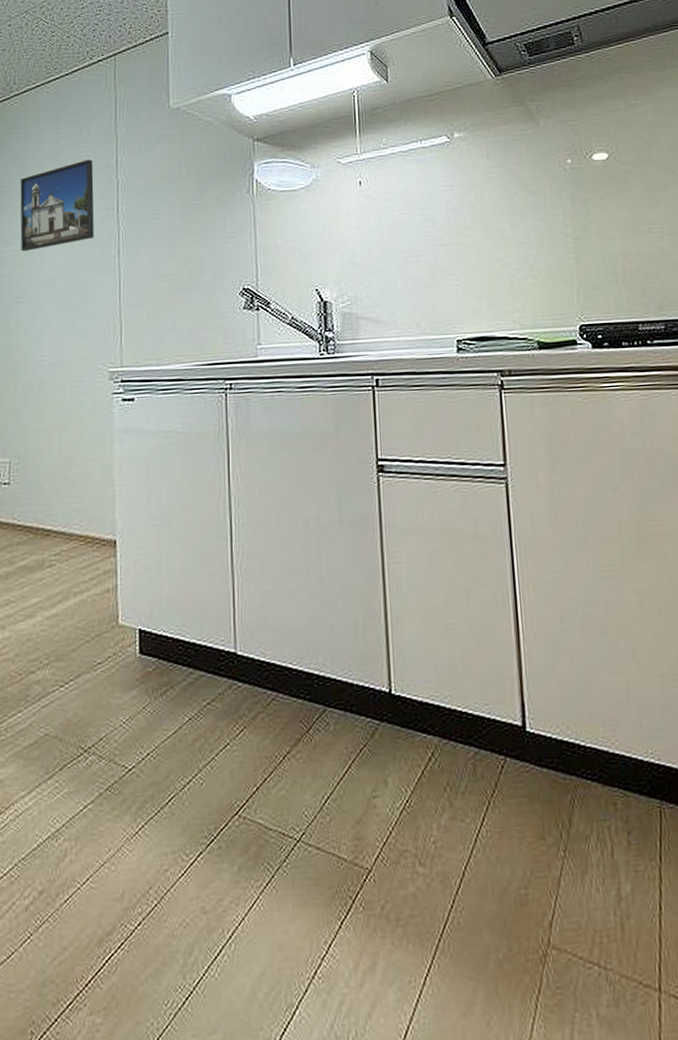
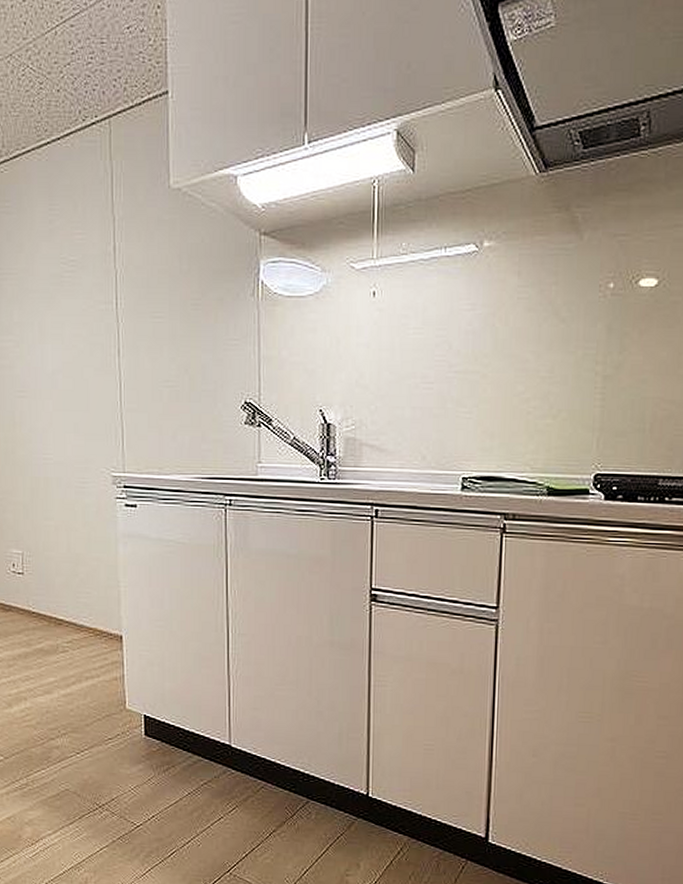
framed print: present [20,159,95,252] -> none [16,244,93,343]

